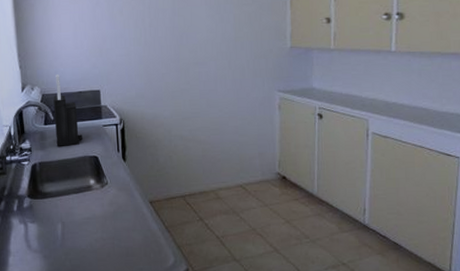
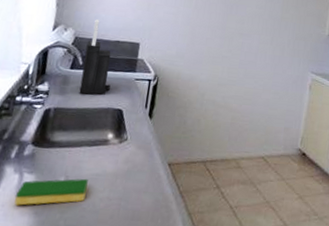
dish sponge: none [25,222,82,251] -> present [14,178,88,206]

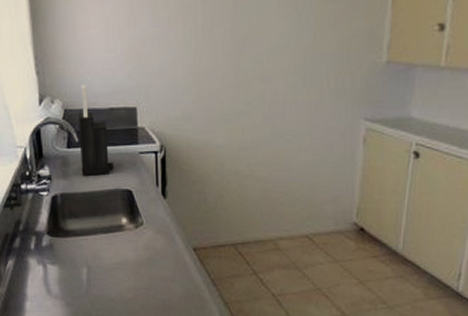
dish sponge: present [14,178,88,206] -> none [44,268,111,297]

